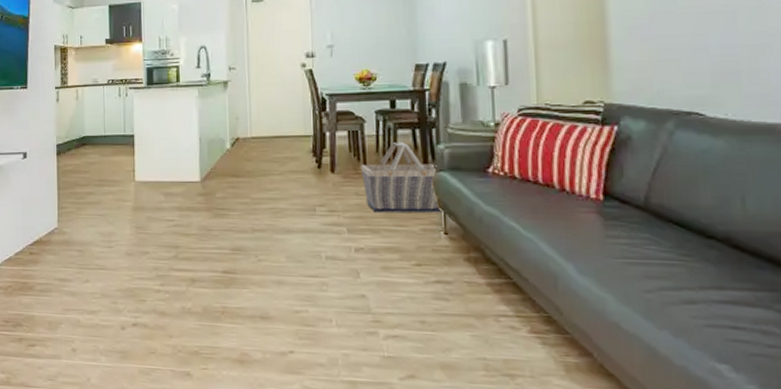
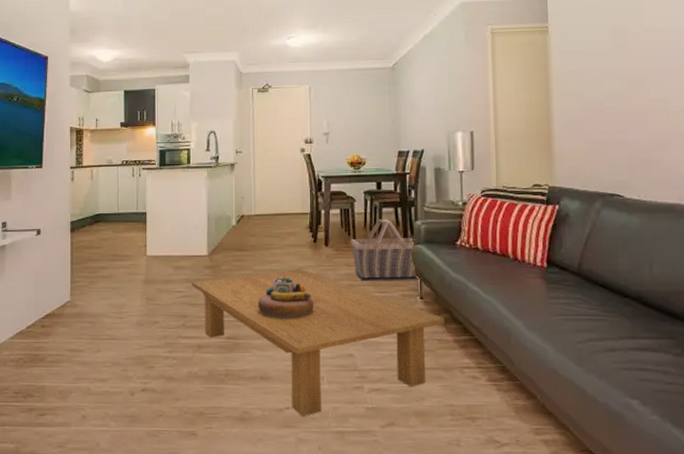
coffee table: none [184,198,476,362] -> present [192,269,445,416]
decorative bowl: none [256,204,320,254] -> present [257,275,314,319]

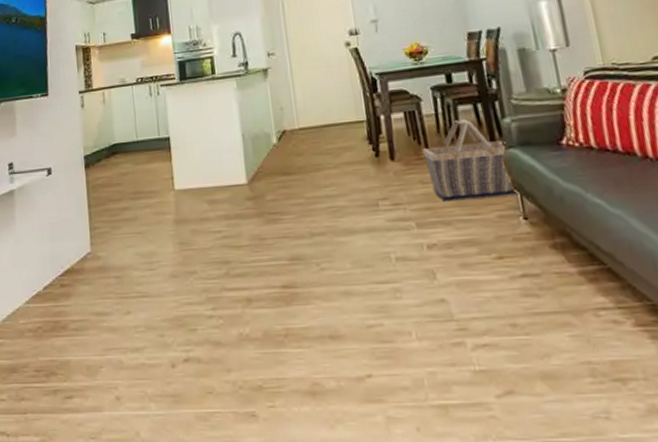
coffee table: present [192,269,445,416] -> none [232,192,563,386]
decorative bowl: present [257,275,314,319] -> none [314,201,387,259]

